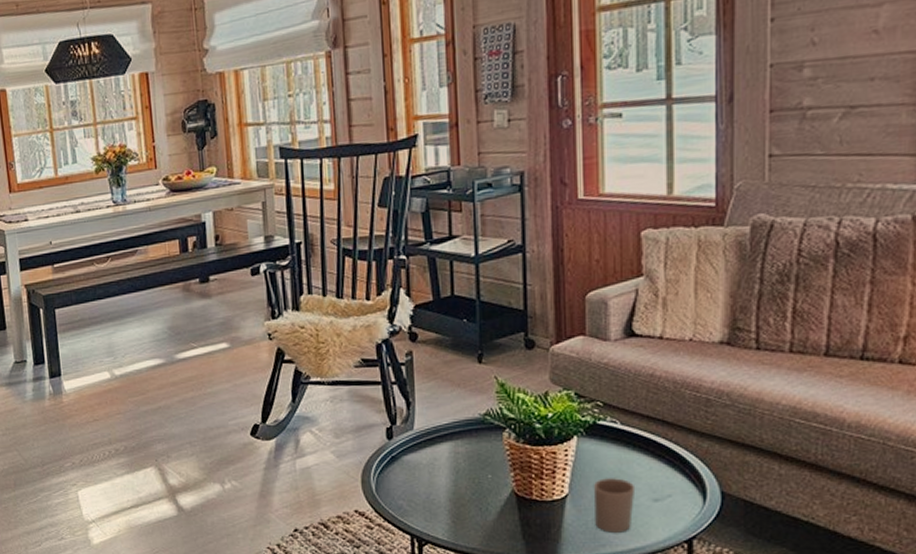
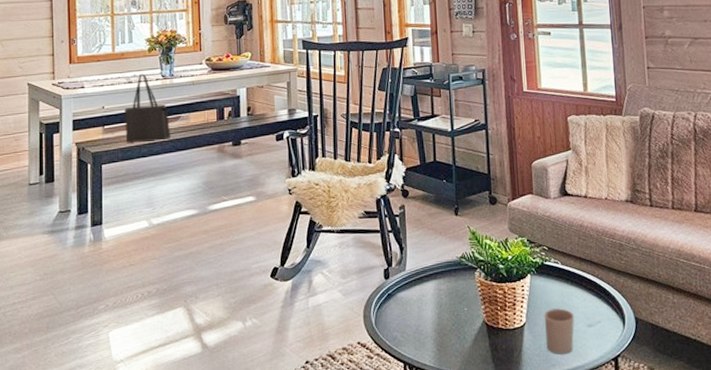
tote bag: none [74,200,129,283] -> present [125,73,171,142]

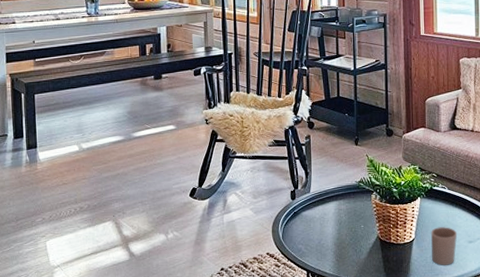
tote bag: present [125,73,171,142] -> none [54,11,98,75]

